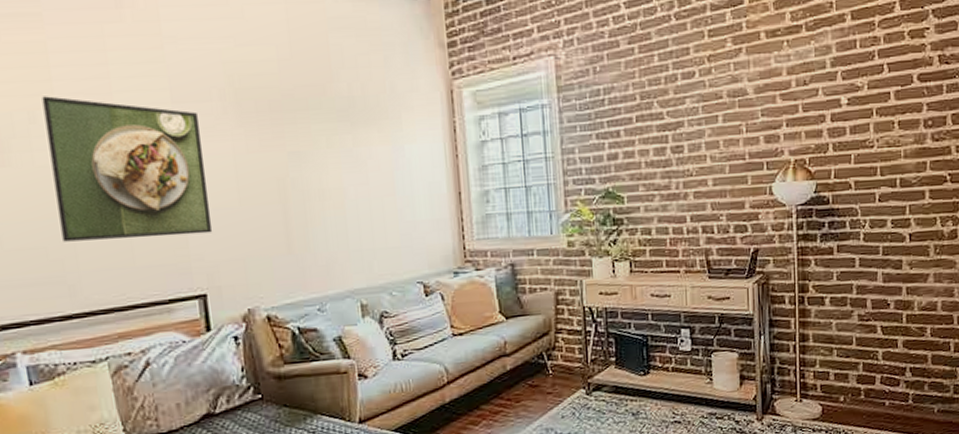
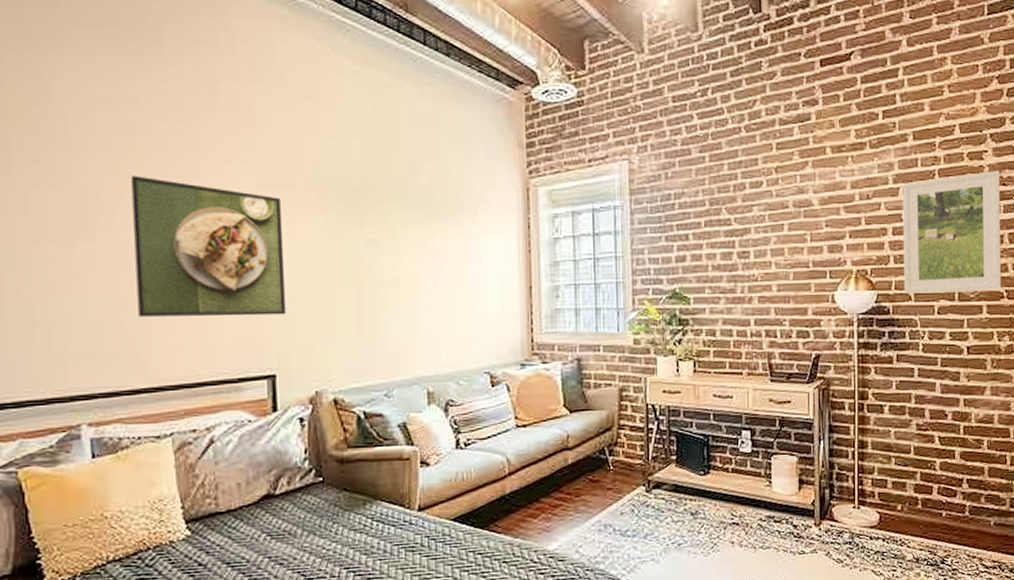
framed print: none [841,47,944,182] -> present [902,170,1001,294]

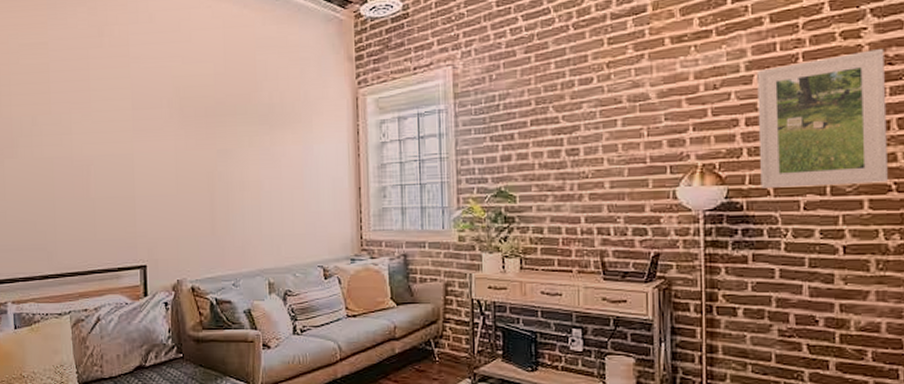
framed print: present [131,175,287,317] -> none [42,104,155,217]

